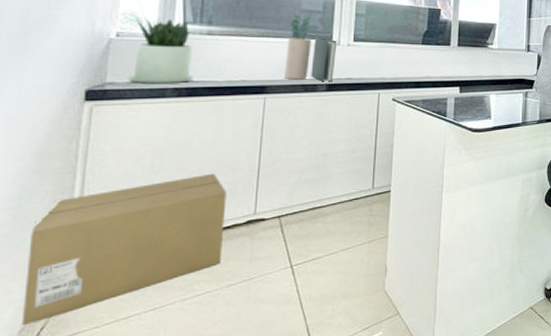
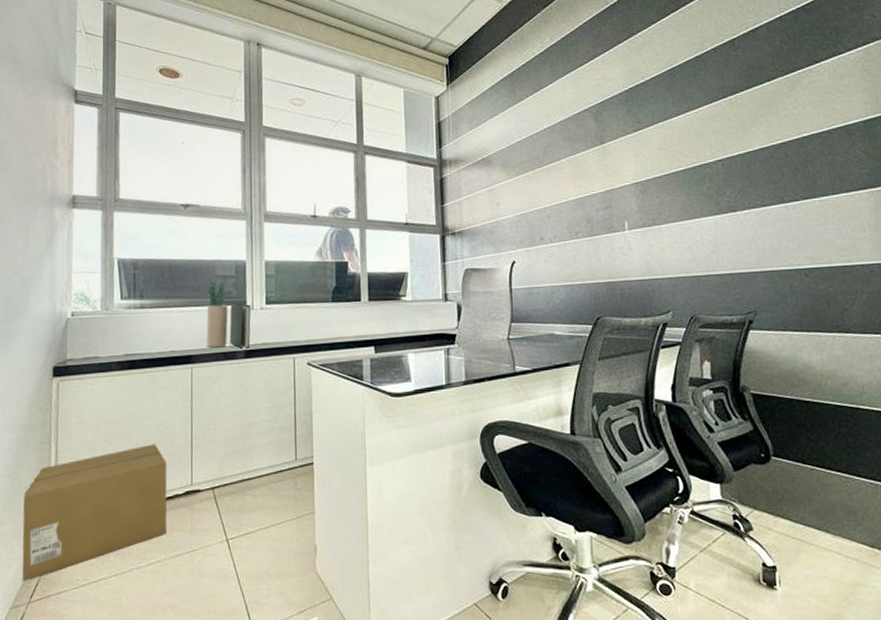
planter: present [127,18,195,84] -> none [82,295,134,359]

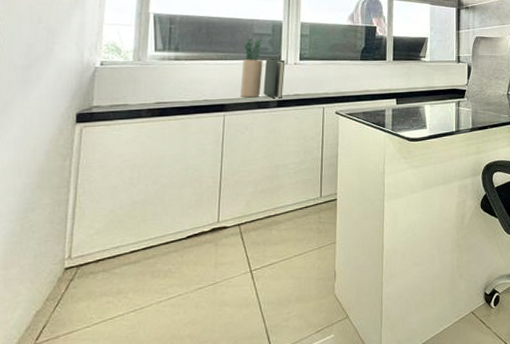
box: present [22,444,167,582] -> none [27,185,194,325]

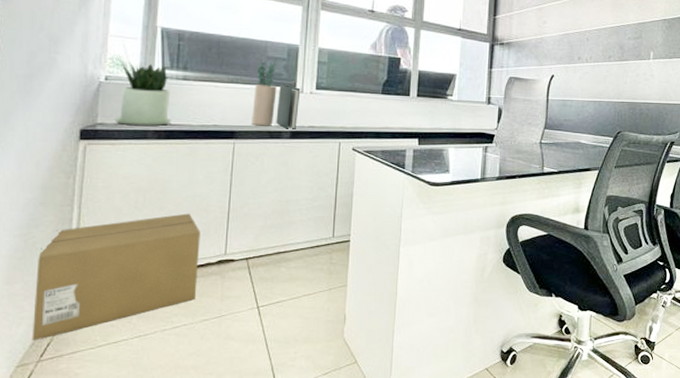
box: none [27,185,194,325] -> present [32,213,201,341]
planter: none [109,47,165,106] -> present [114,62,173,126]

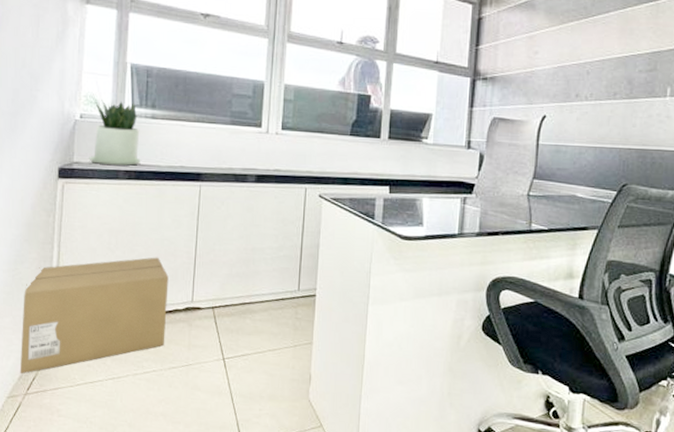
vase: present [252,58,277,126] -> none [217,96,243,169]
binder: present [276,84,301,130] -> none [241,124,266,173]

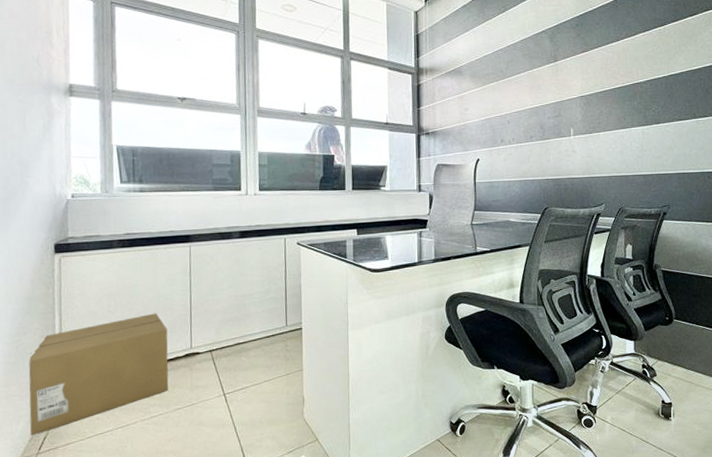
planter: present [89,100,142,166] -> none [83,179,134,237]

